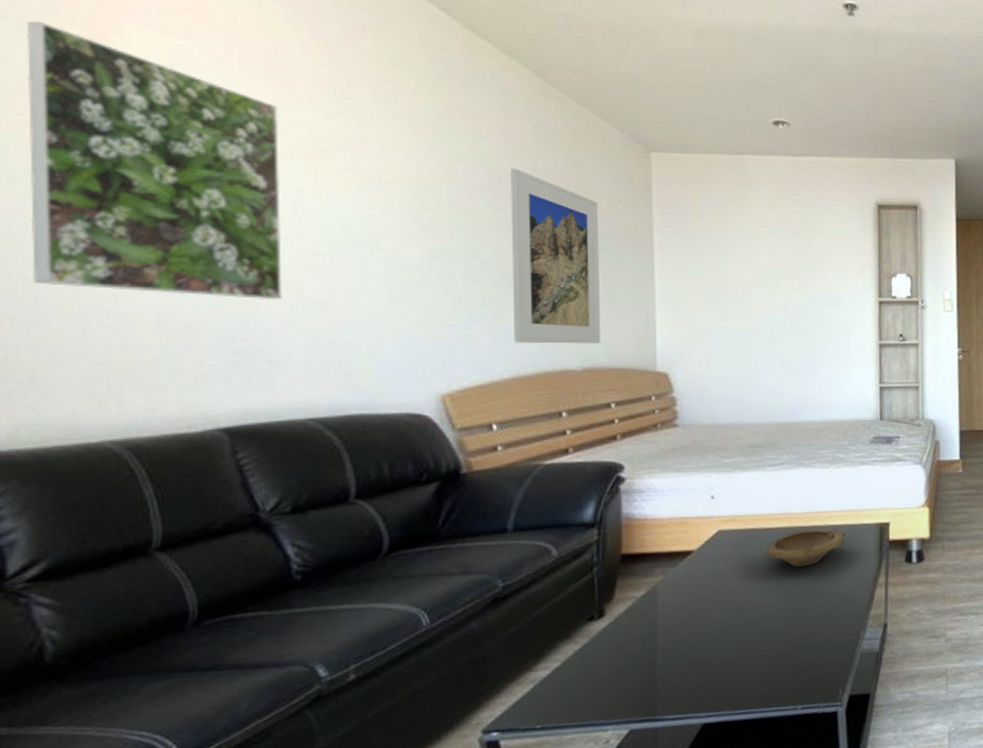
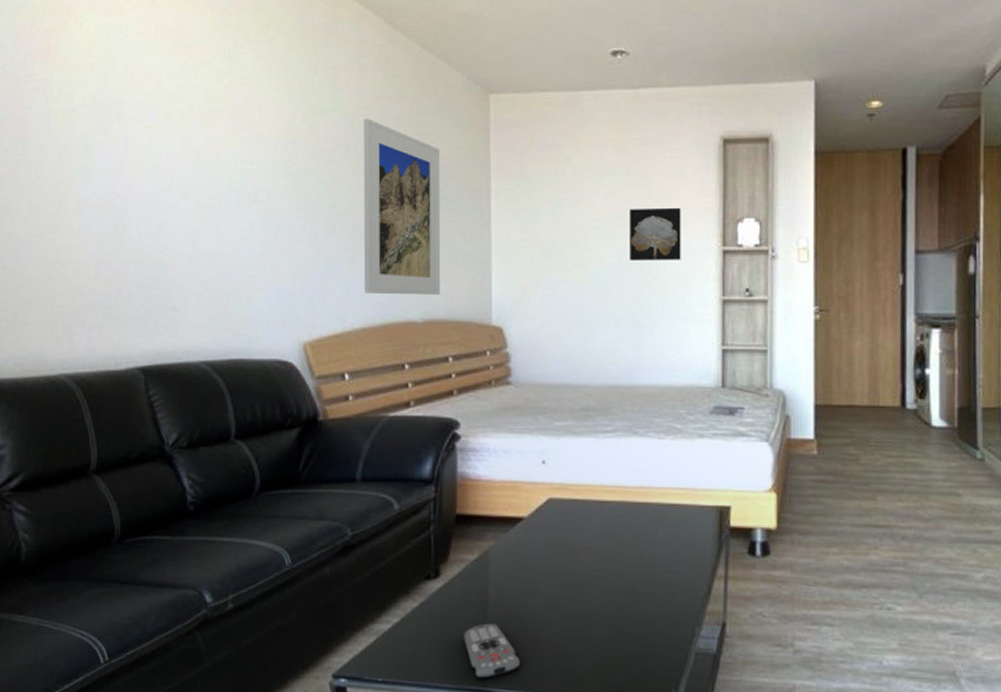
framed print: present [27,21,282,299] -> none [15,13,184,250]
remote control: none [631,654,691,709] -> present [464,623,520,679]
bowl: present [765,529,845,568] -> none [595,506,681,548]
wall art: none [792,263,842,310] -> present [629,207,681,261]

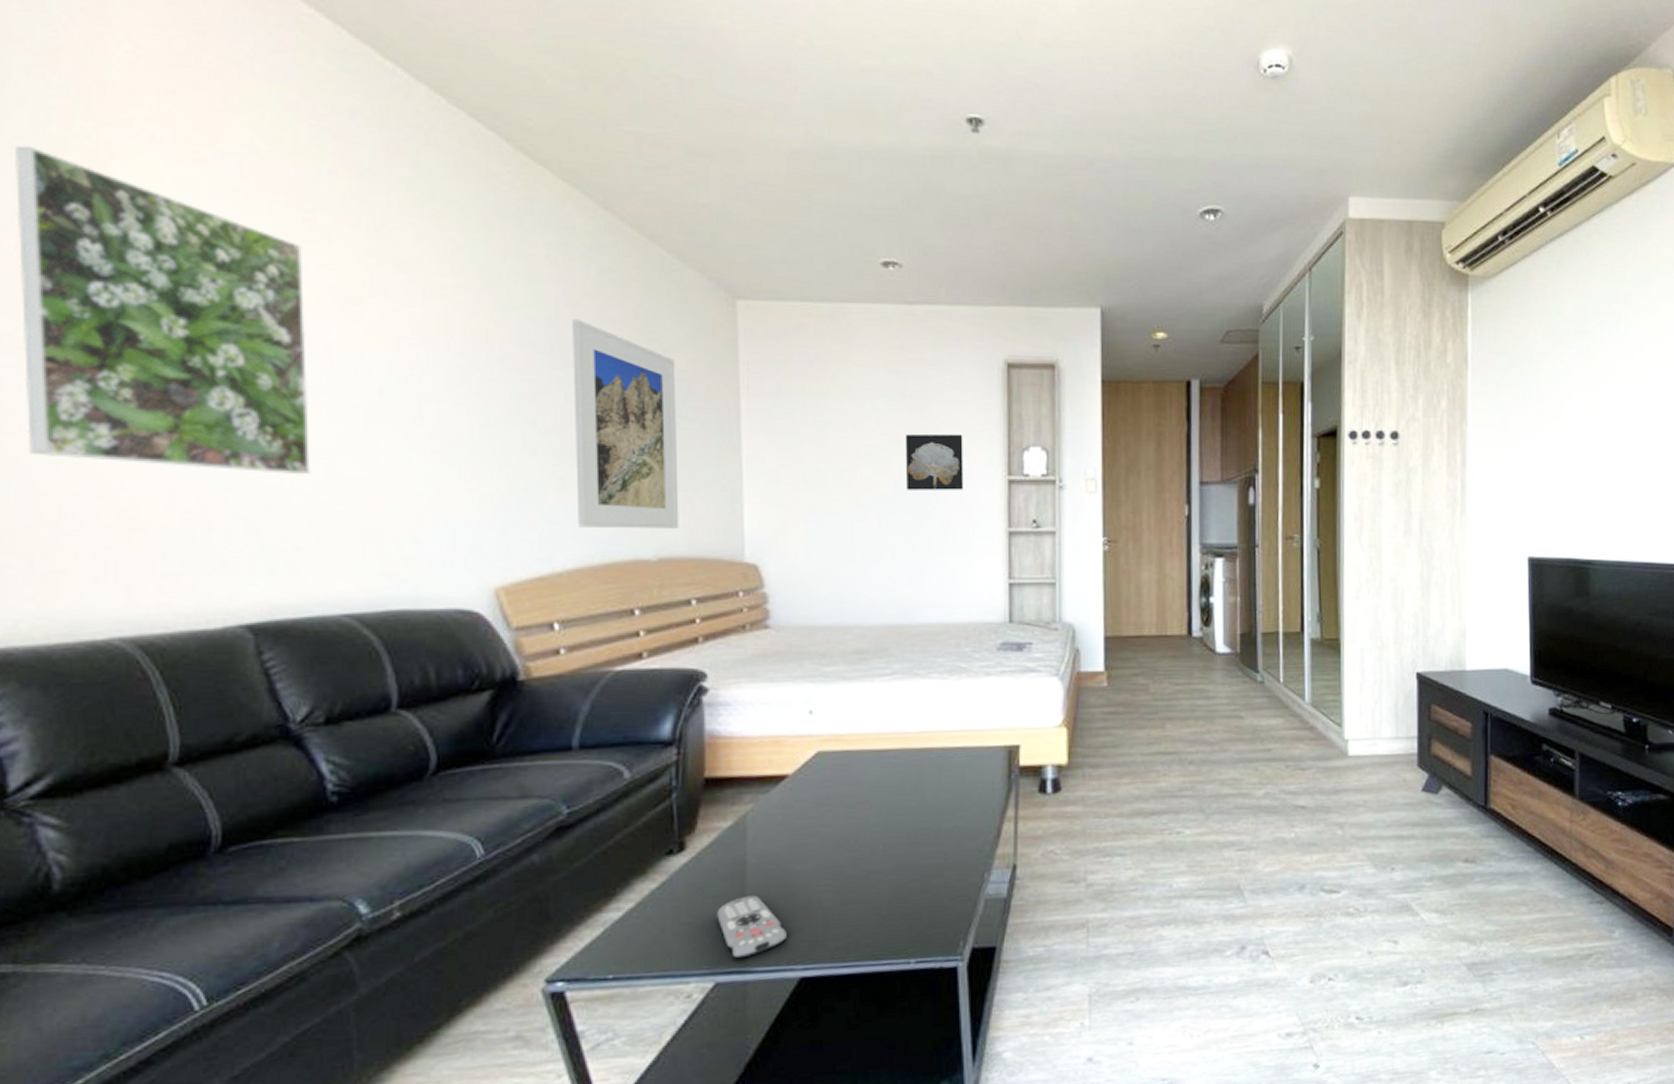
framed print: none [15,13,184,250] -> present [15,145,310,474]

